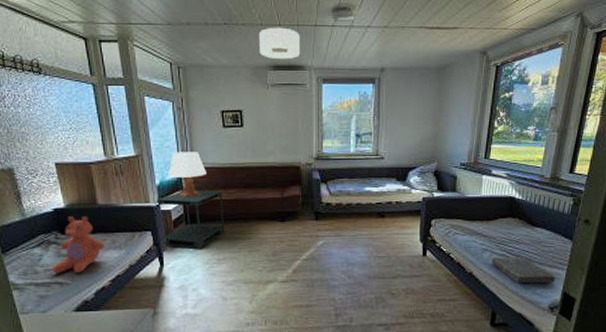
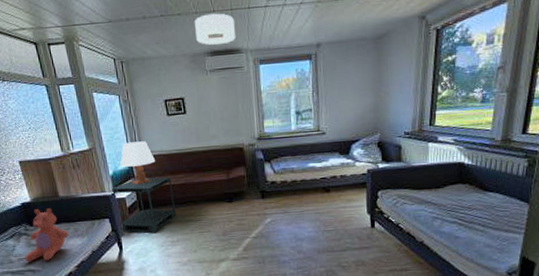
book: present [492,257,556,284] -> none [443,223,513,250]

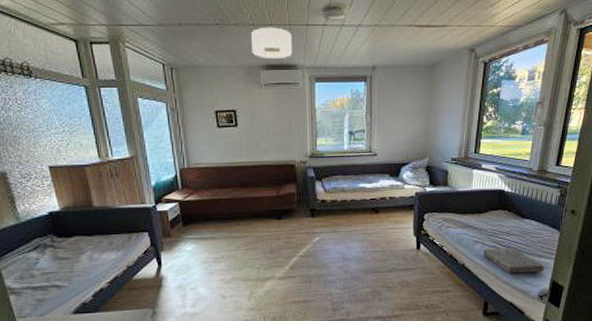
teddy bear: present [24,208,69,262] -> none [48,219,102,277]
side table: present [111,177,177,234] -> none [152,190,222,250]
table lamp: present [120,141,155,186] -> none [164,152,202,198]
book: none [443,223,513,250] -> present [483,248,545,274]

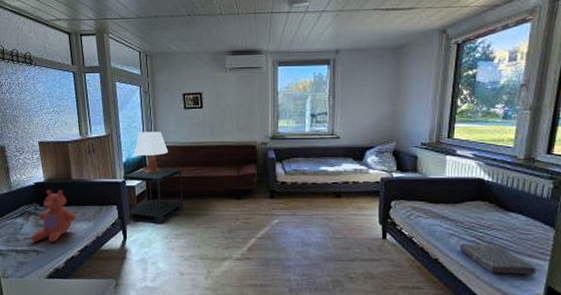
teddy bear: none [48,219,102,277] -> present [30,190,76,243]
side table: none [152,190,222,250] -> present [122,167,184,225]
table lamp: none [164,152,202,198] -> present [134,132,168,175]
ceiling light: present [251,27,293,58] -> none [219,15,258,45]

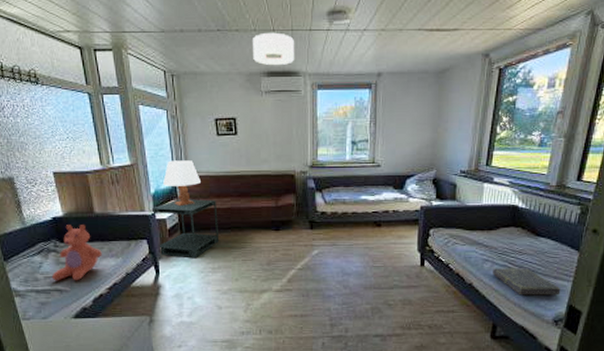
ceiling light: none [219,15,258,45] -> present [253,32,295,65]

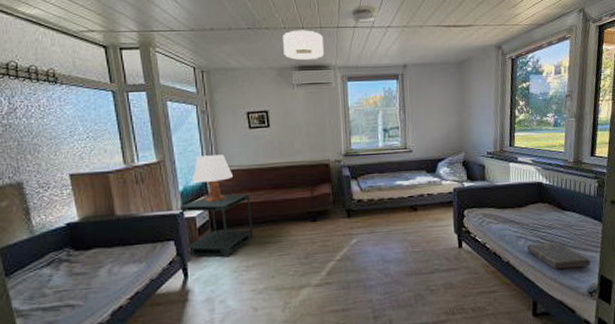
teddy bear: present [51,225,102,281] -> none [62,229,123,295]

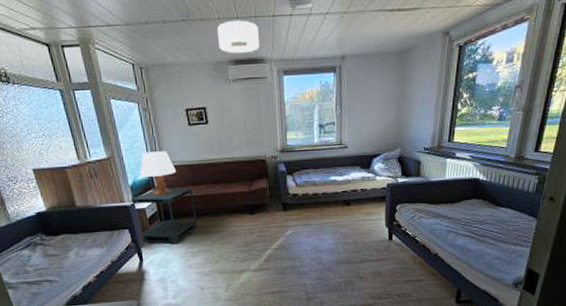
book: present [527,242,591,270] -> none [457,237,520,262]

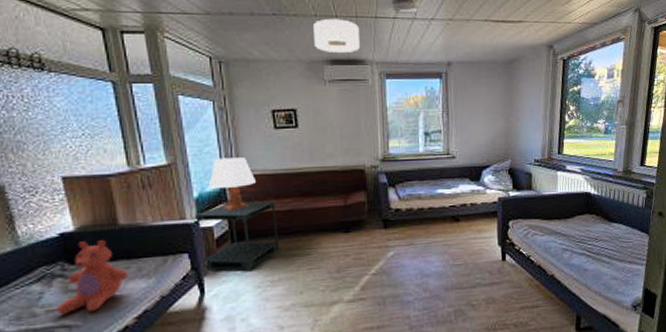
teddy bear: none [40,218,87,273] -> present [56,240,128,315]

